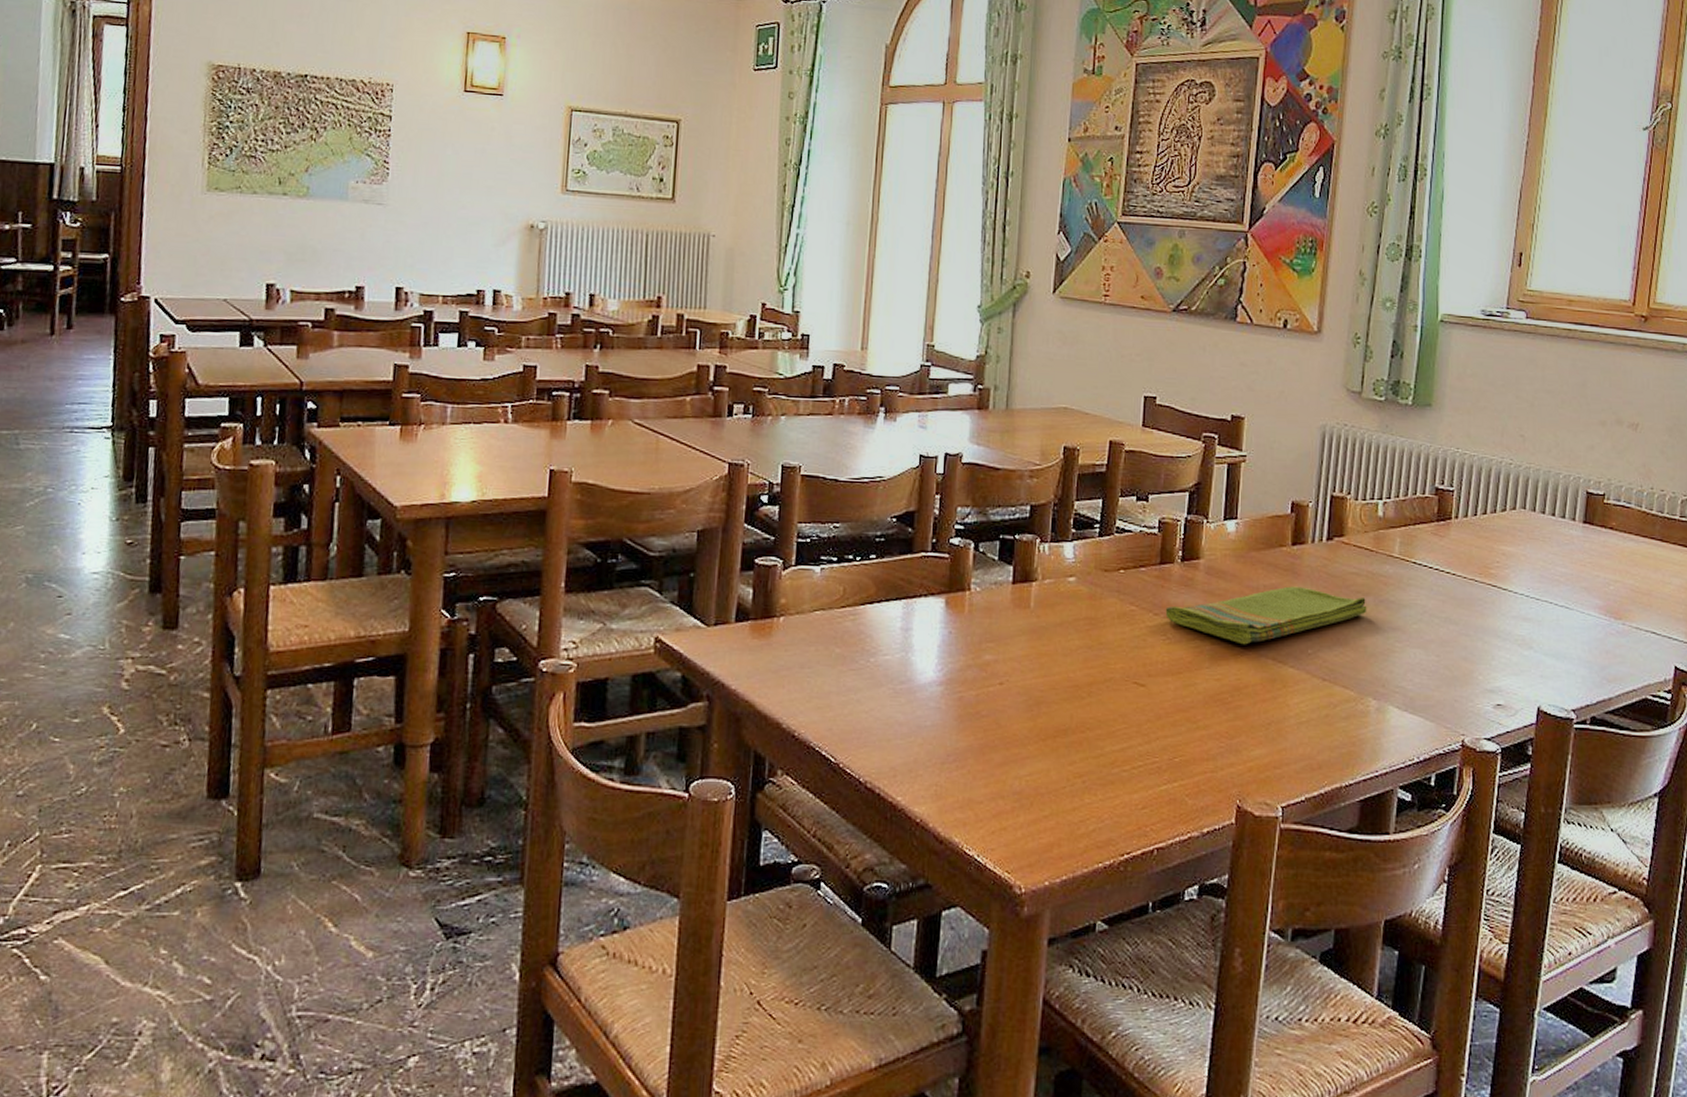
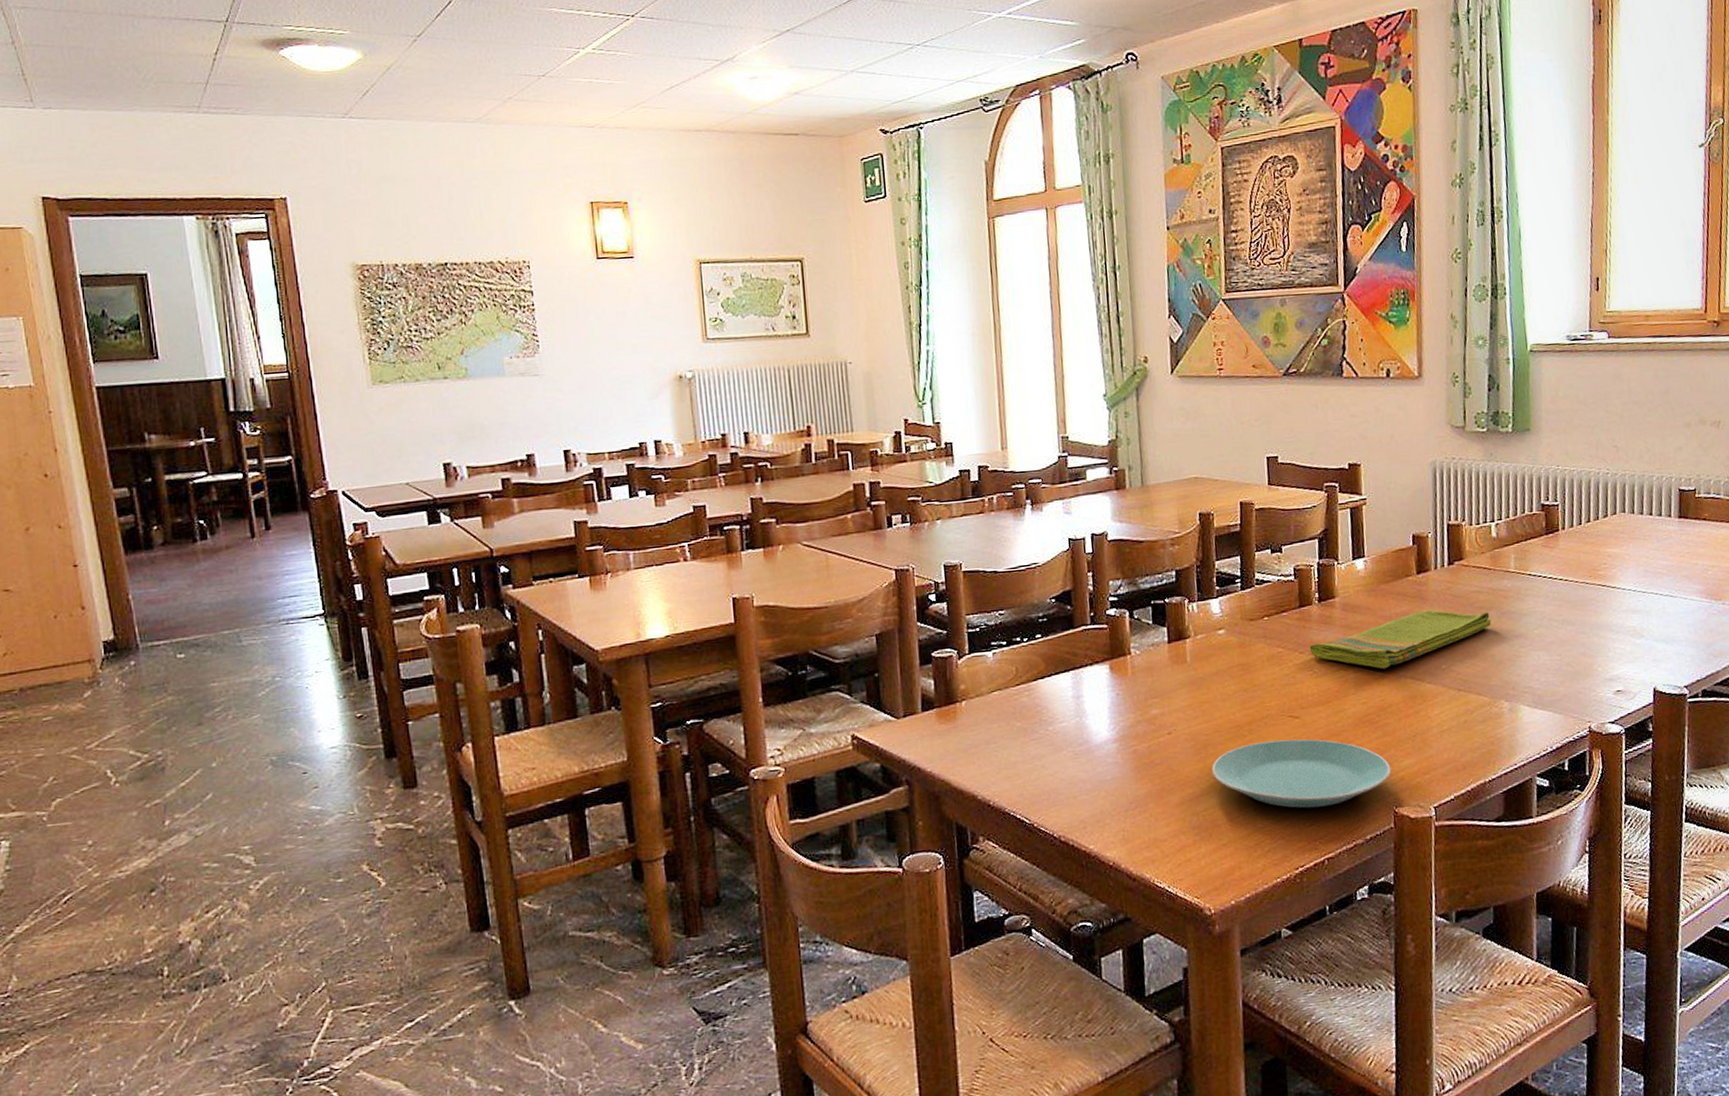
plate: none [1042,706,1239,789] -> present [1211,739,1392,808]

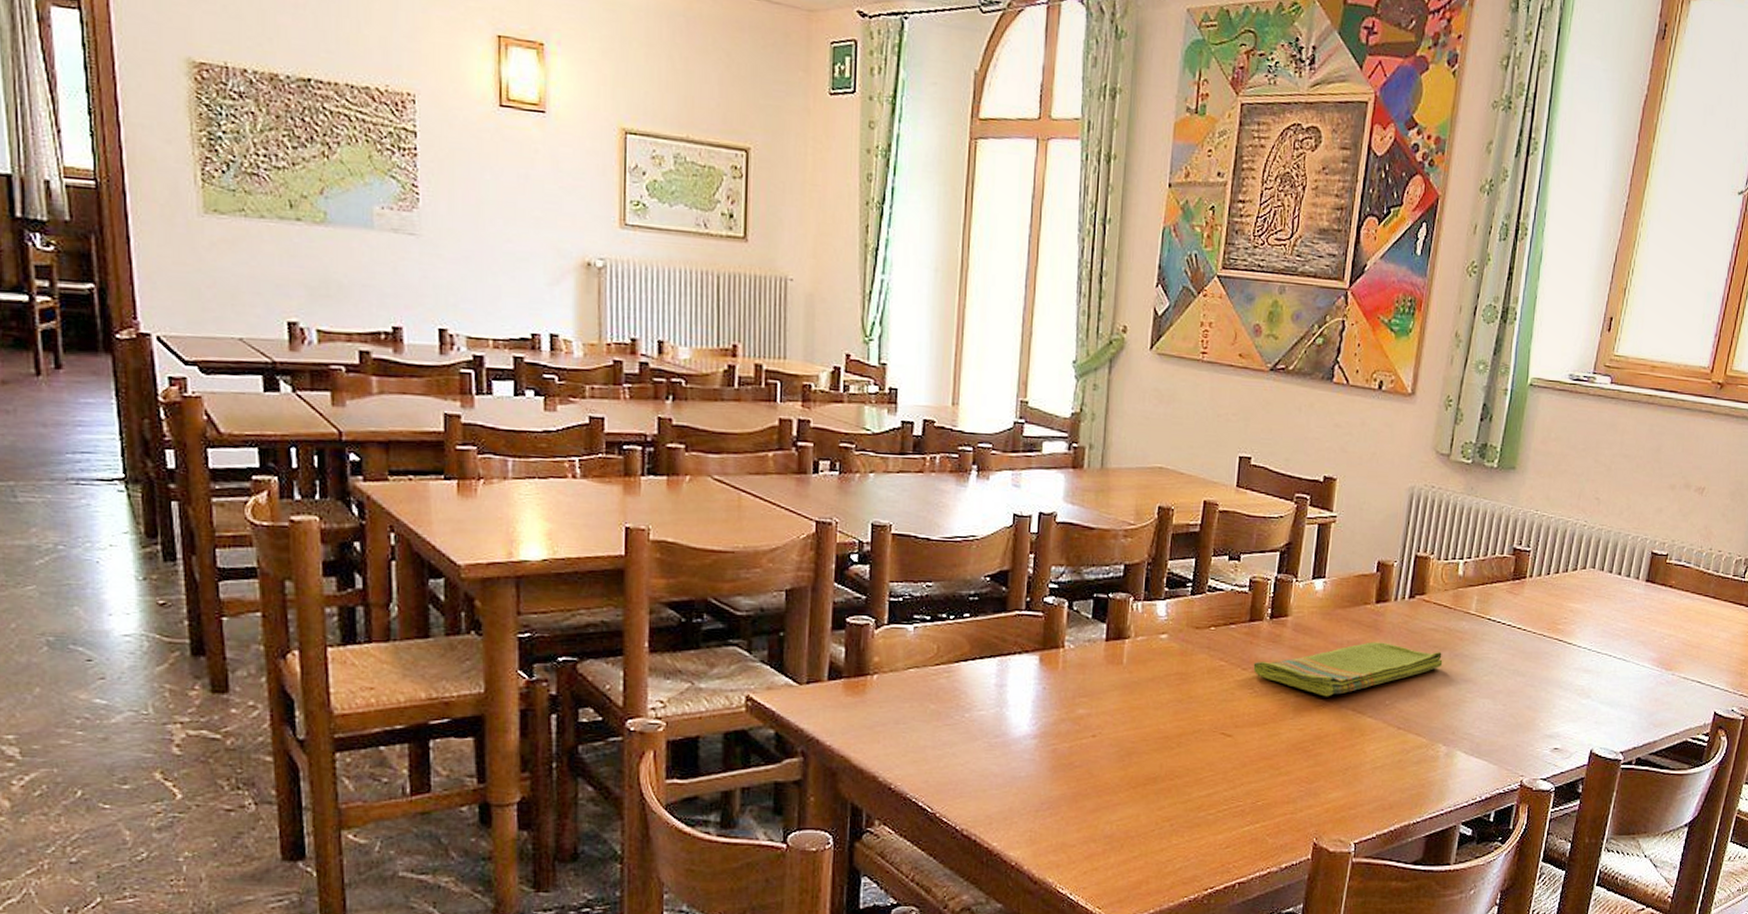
plate: present [1211,739,1392,808] -> none [1133,756,1318,830]

